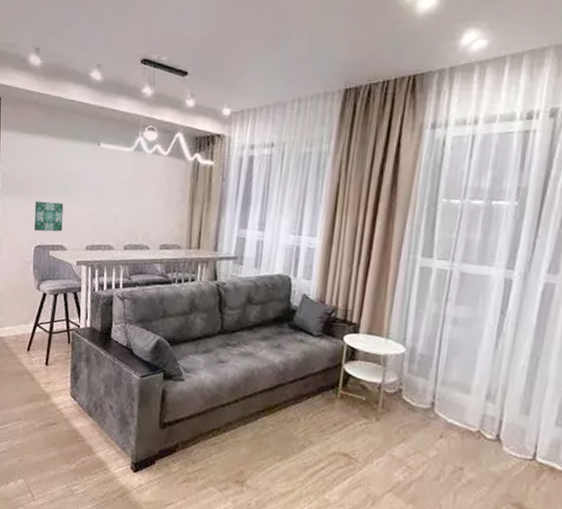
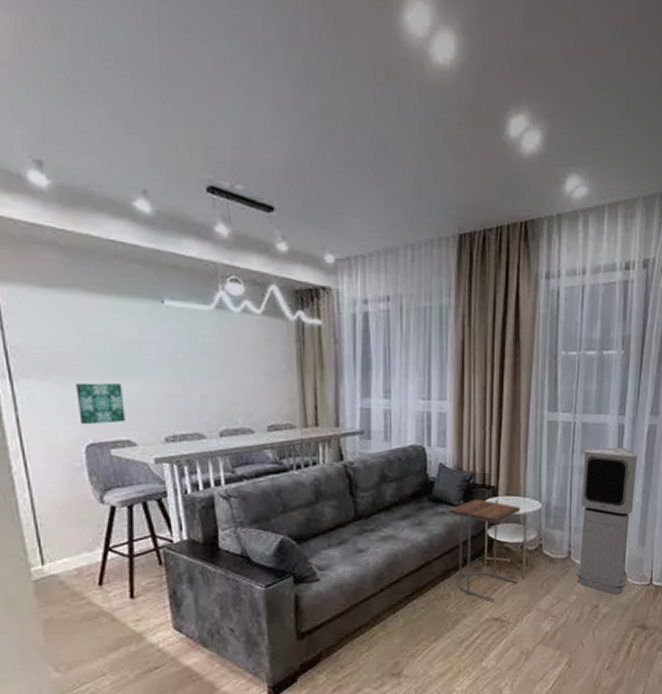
side table: none [306,331,382,436] -> present [448,498,521,601]
air purifier: none [439,299,527,462] -> present [576,447,637,595]

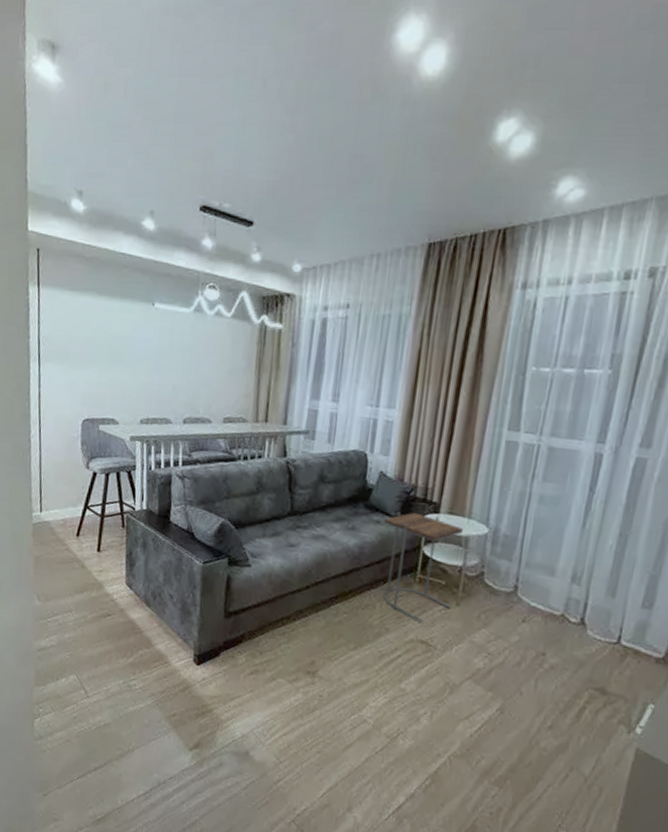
wall art: present [76,383,125,425] -> none [81,368,115,404]
air purifier: present [576,447,637,595] -> none [521,476,616,647]

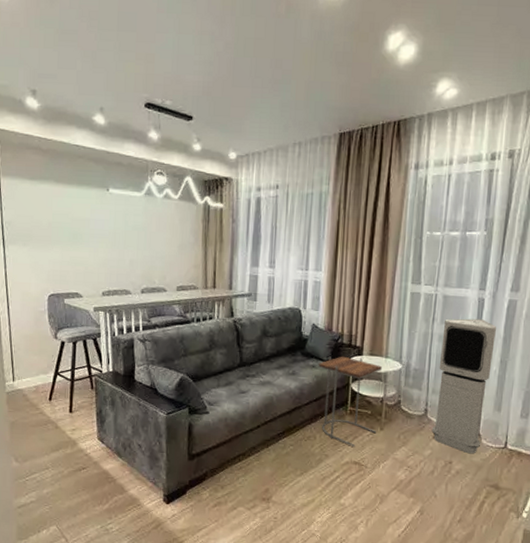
air purifier: none [521,476,616,647] -> present [431,318,496,454]

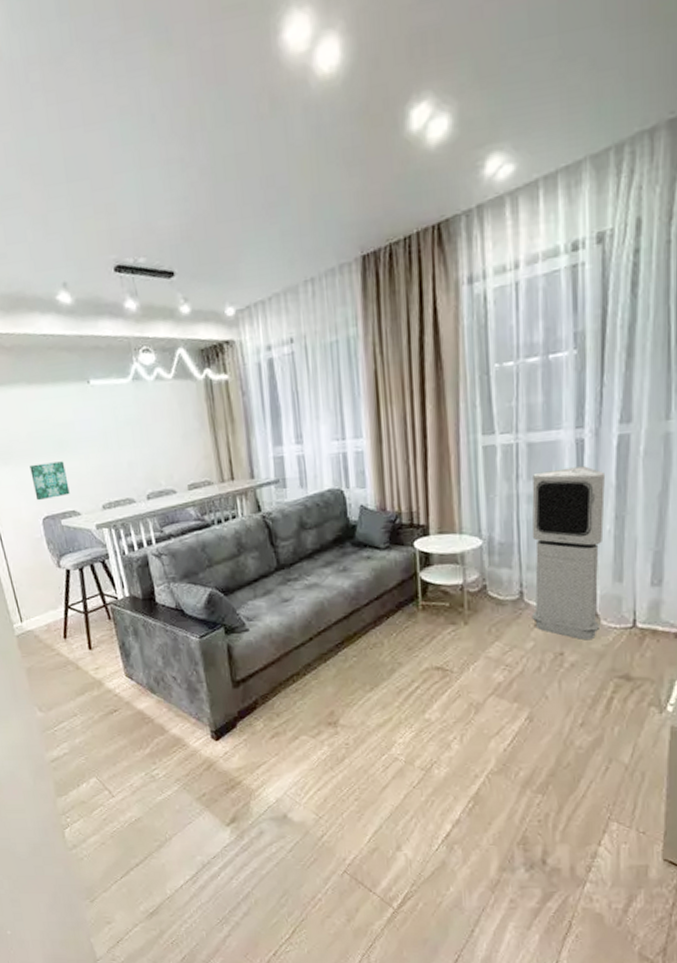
wall art: none [45,249,76,280] -> present [29,461,70,501]
side table: present [318,356,383,447] -> none [373,539,460,649]

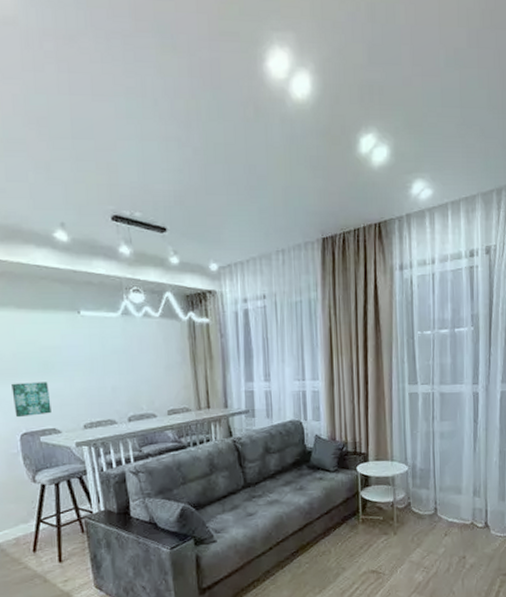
air purifier: present [531,466,605,640] -> none [443,413,493,546]

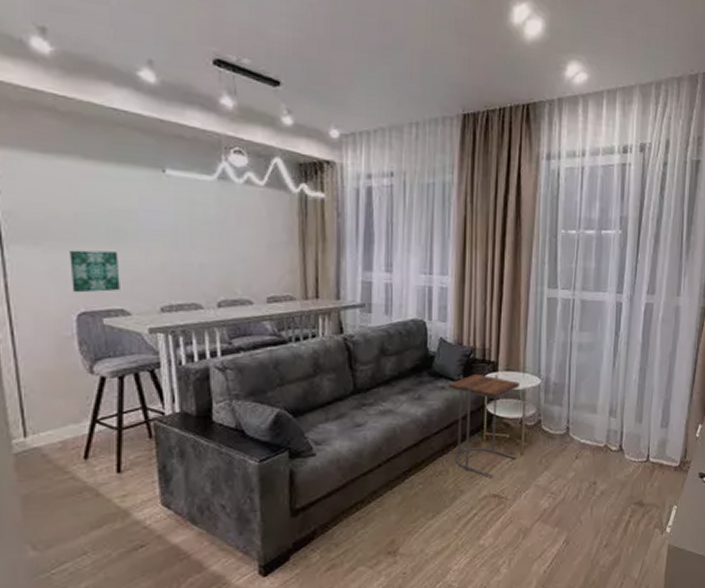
side table: none [325,464,391,556] -> present [447,373,521,477]

